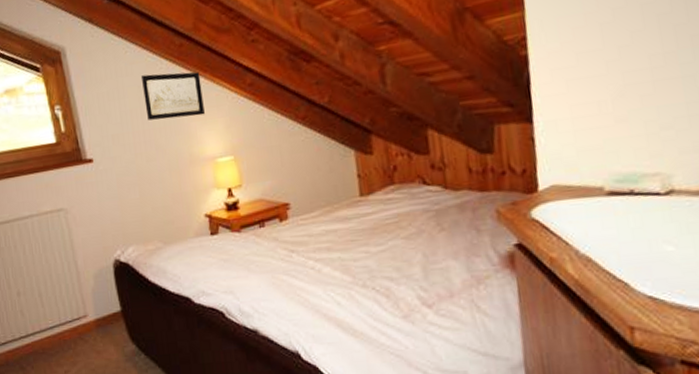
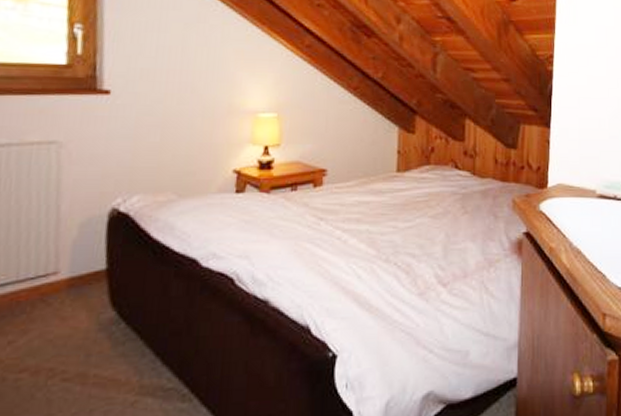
wall art: present [140,72,205,121] -> none [188,13,257,67]

